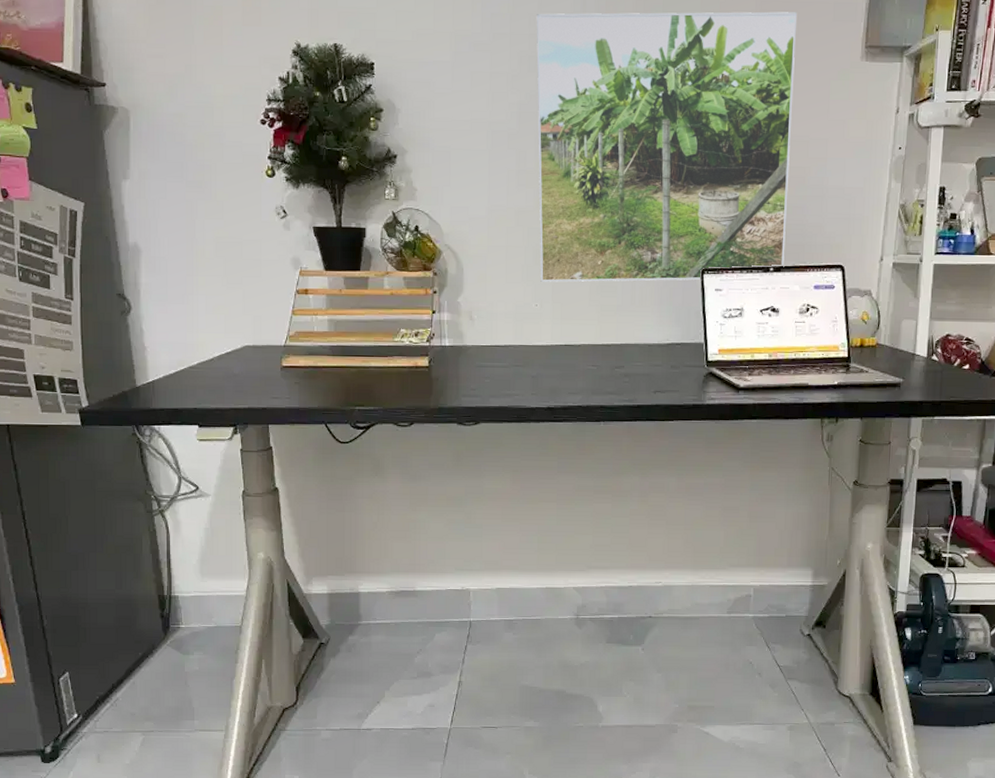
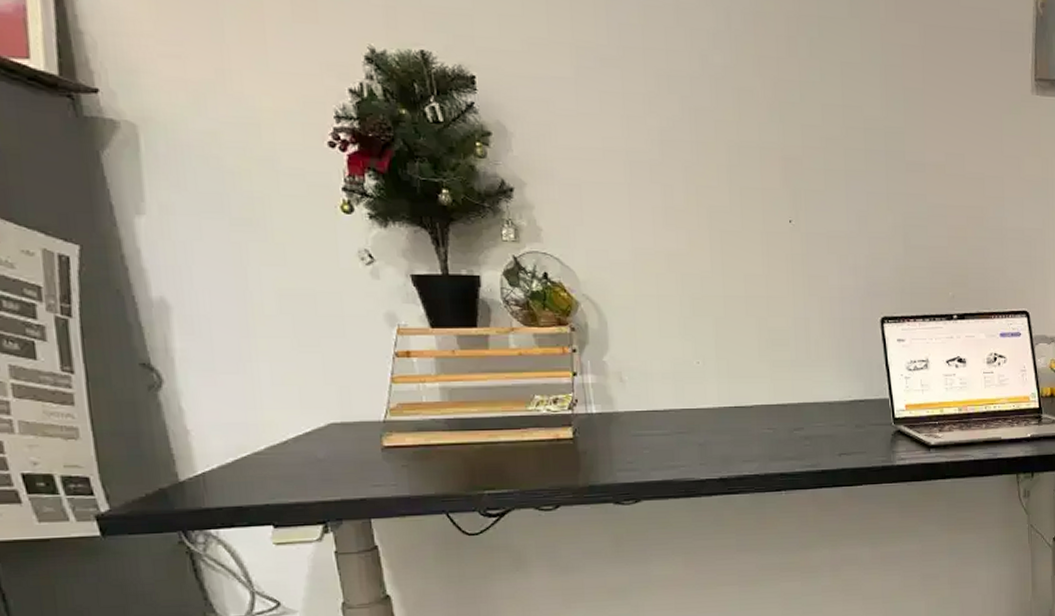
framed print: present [536,11,797,282] -> none [673,26,968,336]

